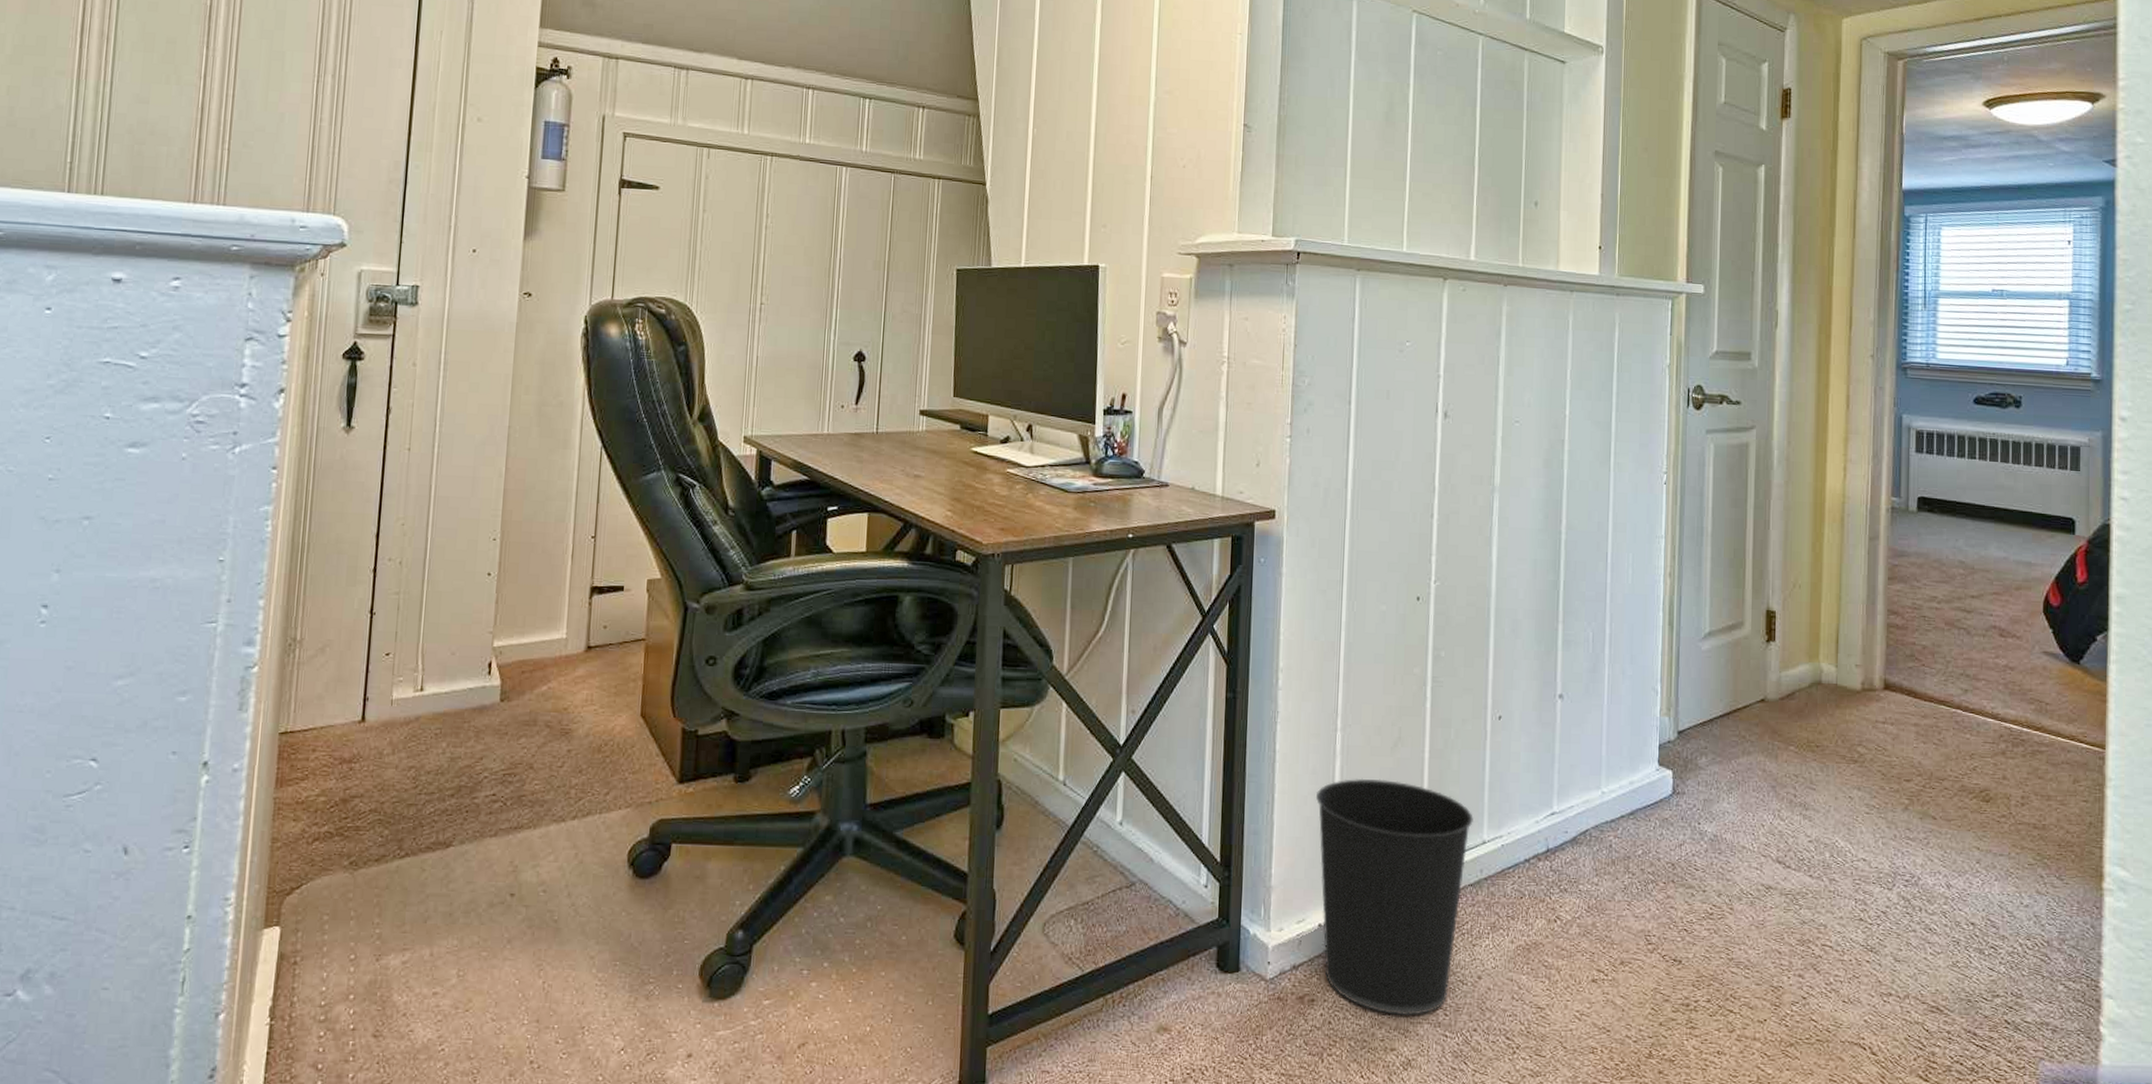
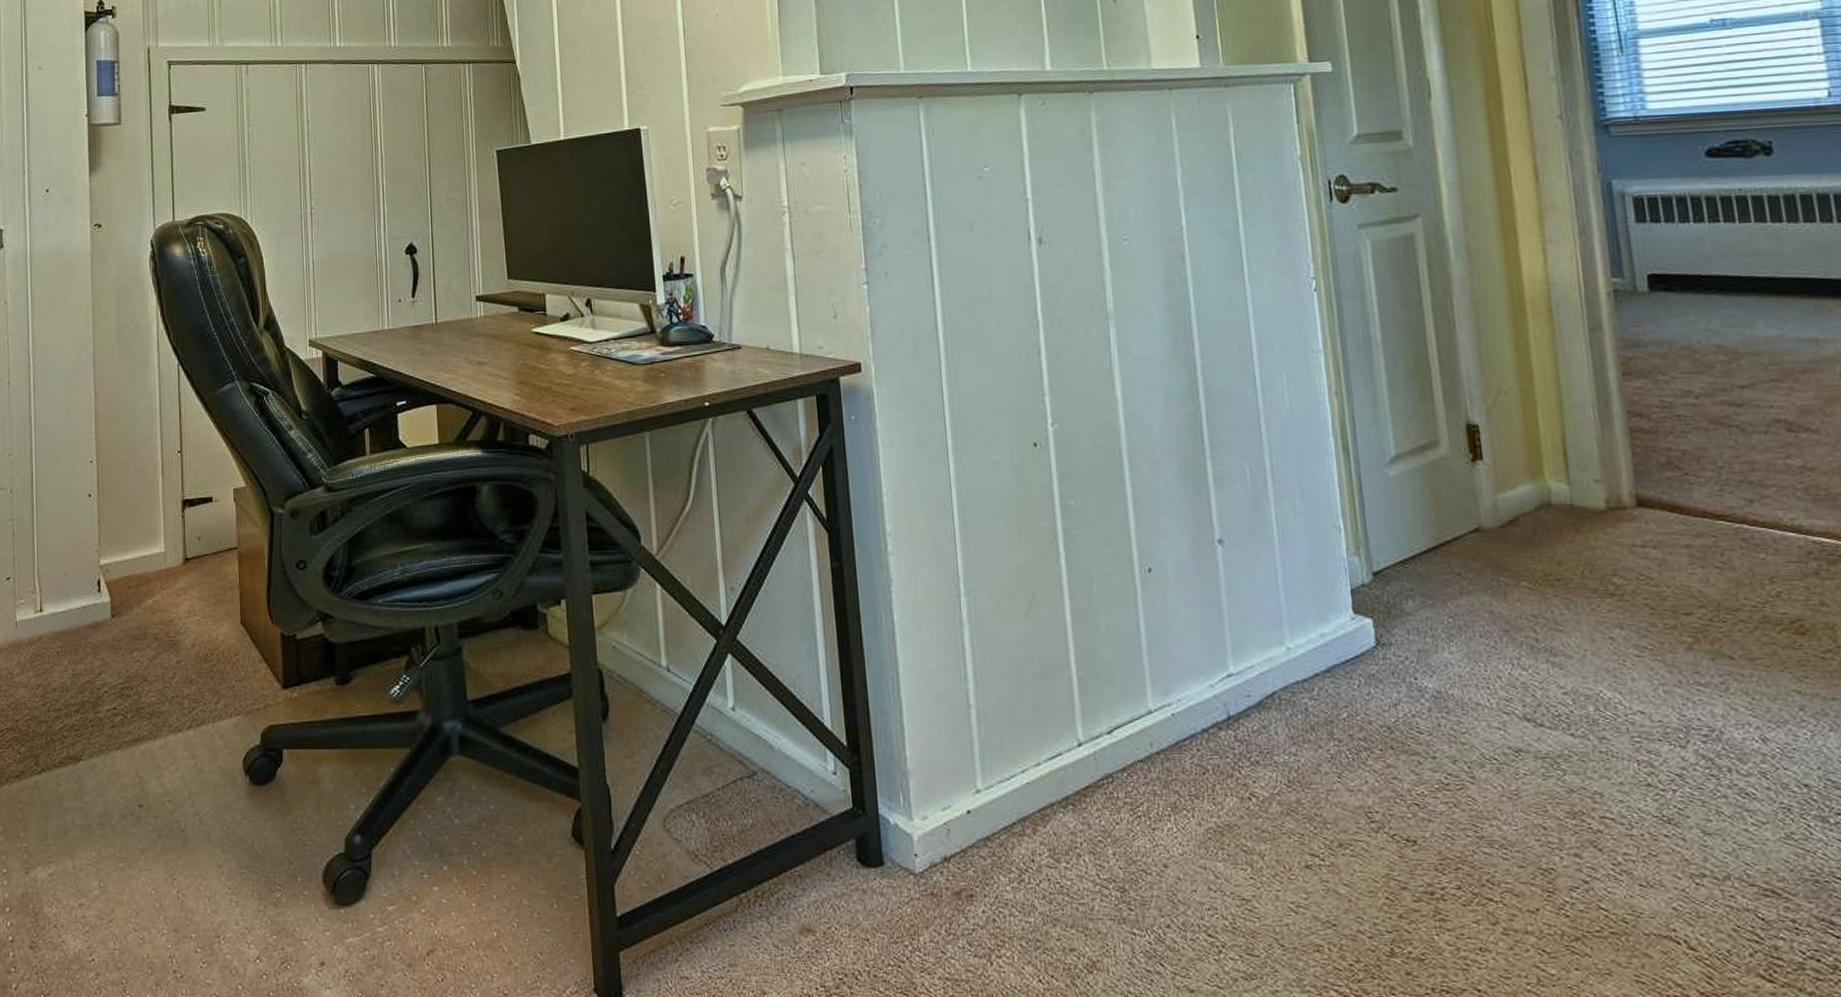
wastebasket: present [1315,778,1473,1016] -> none [945,646,1134,912]

